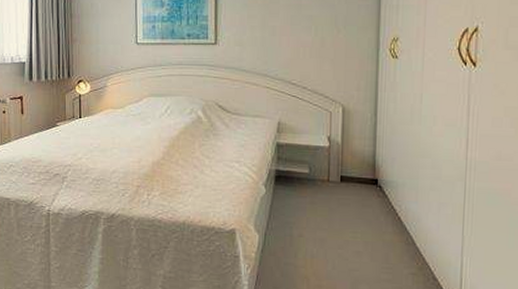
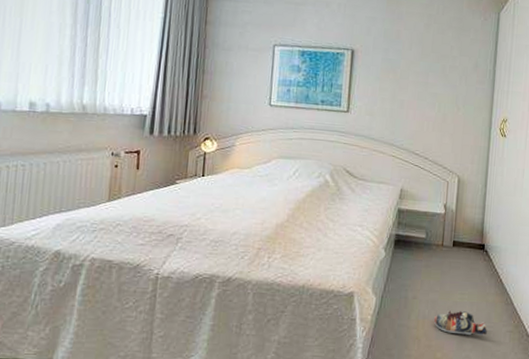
shoe: none [324,250,385,277] -> present [434,311,487,335]

